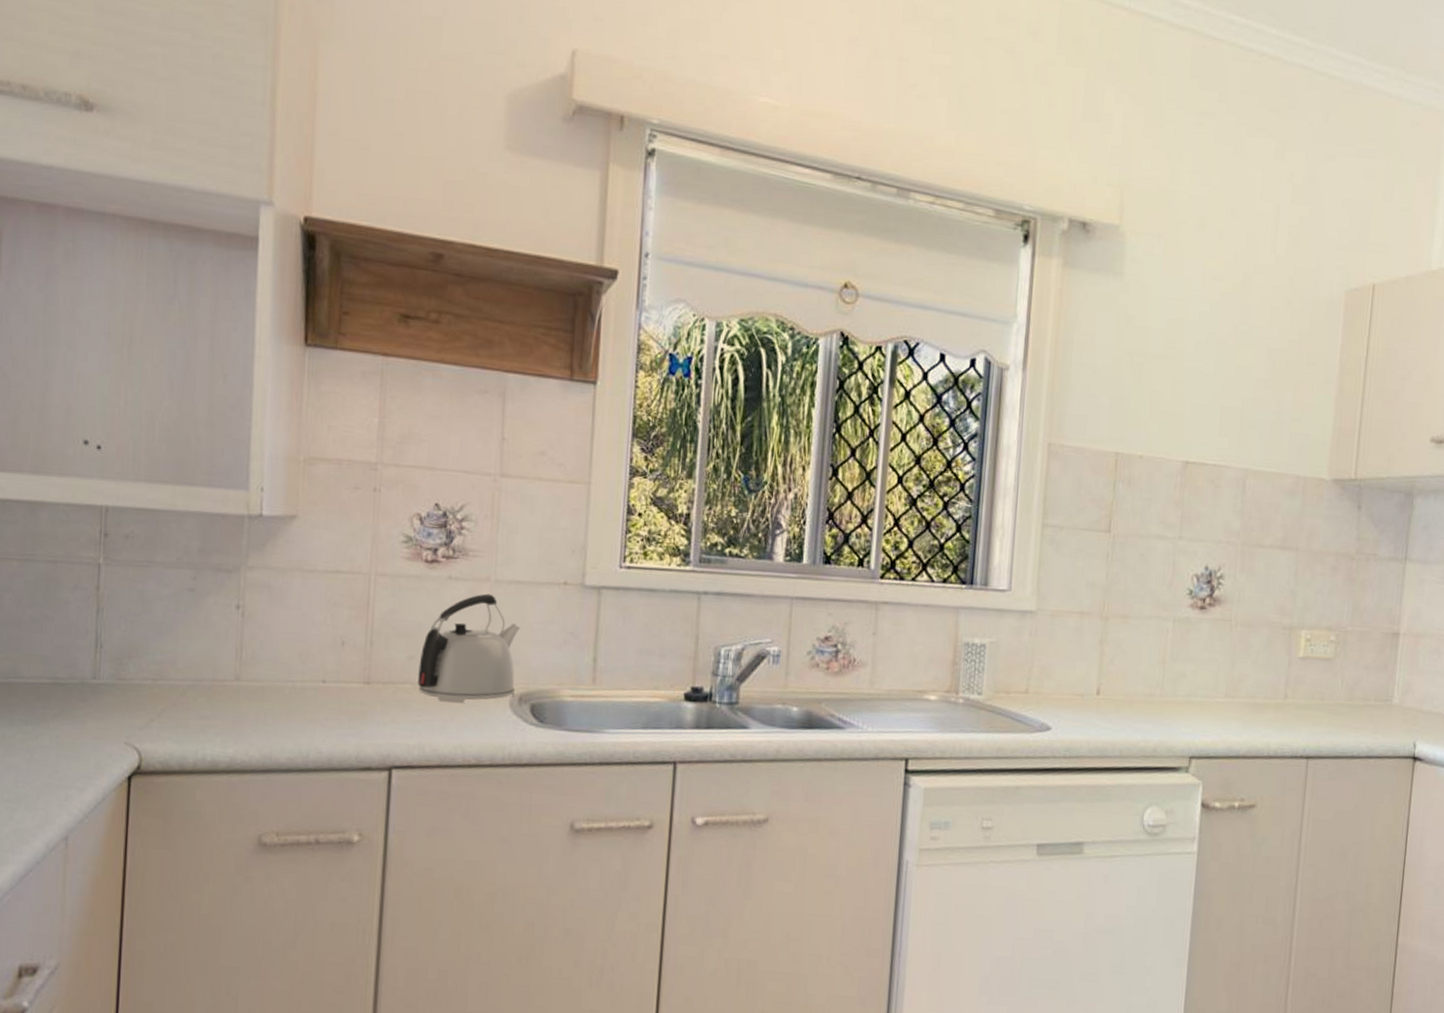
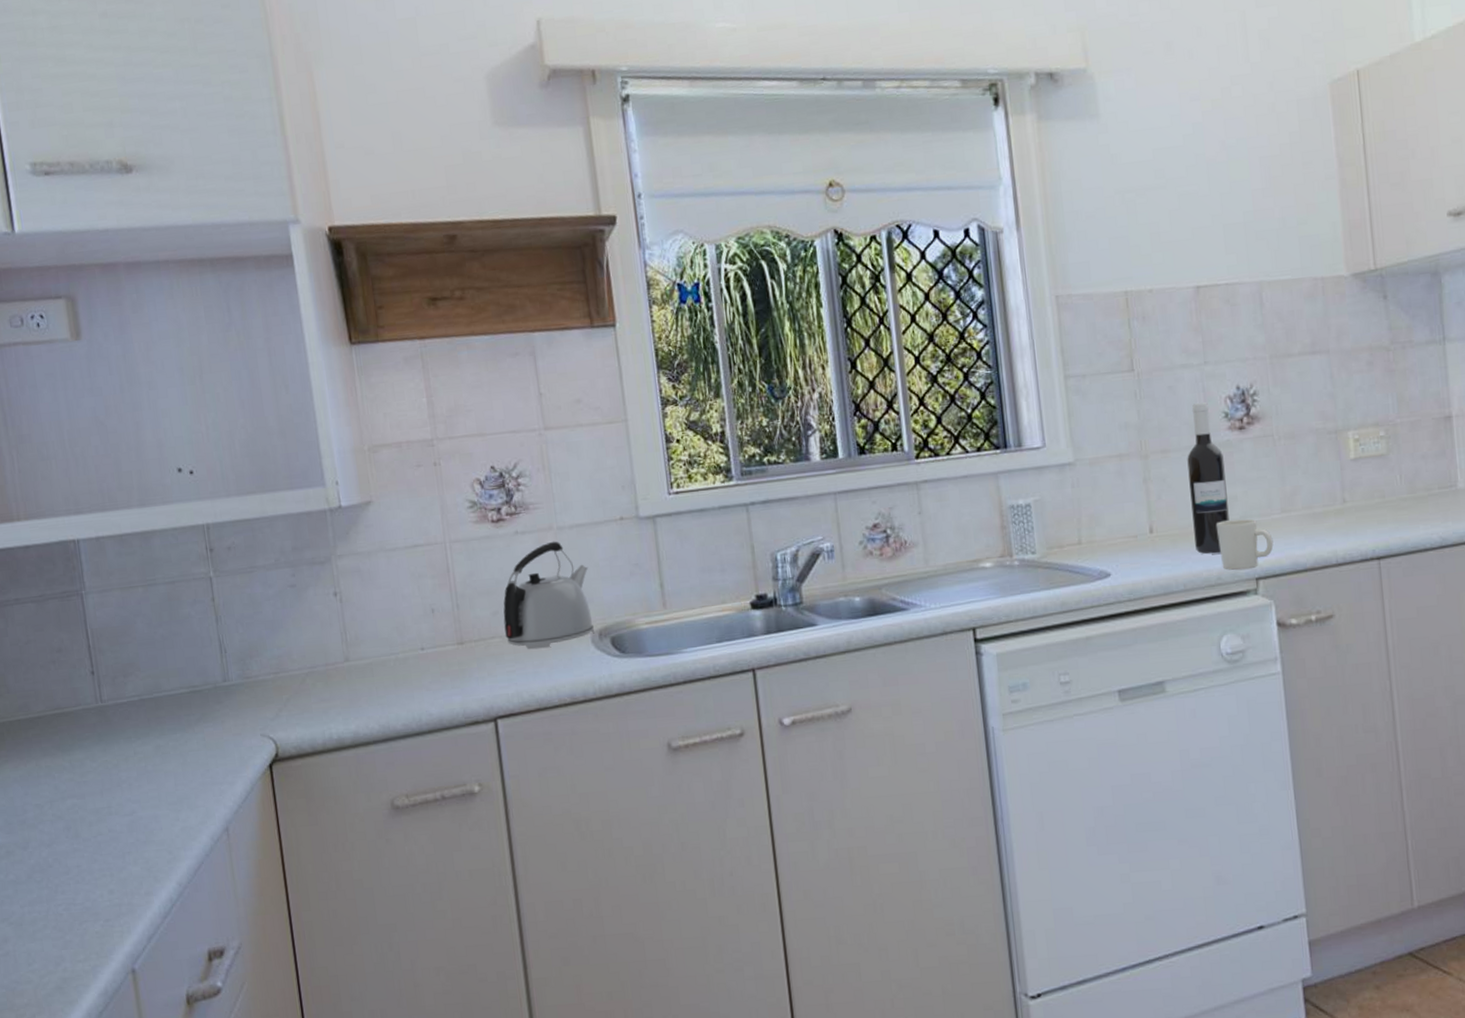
wine bottle: none [1137,575,1181,726] -> present [1187,402,1230,555]
mug: none [1159,695,1213,747] -> present [1215,519,1274,571]

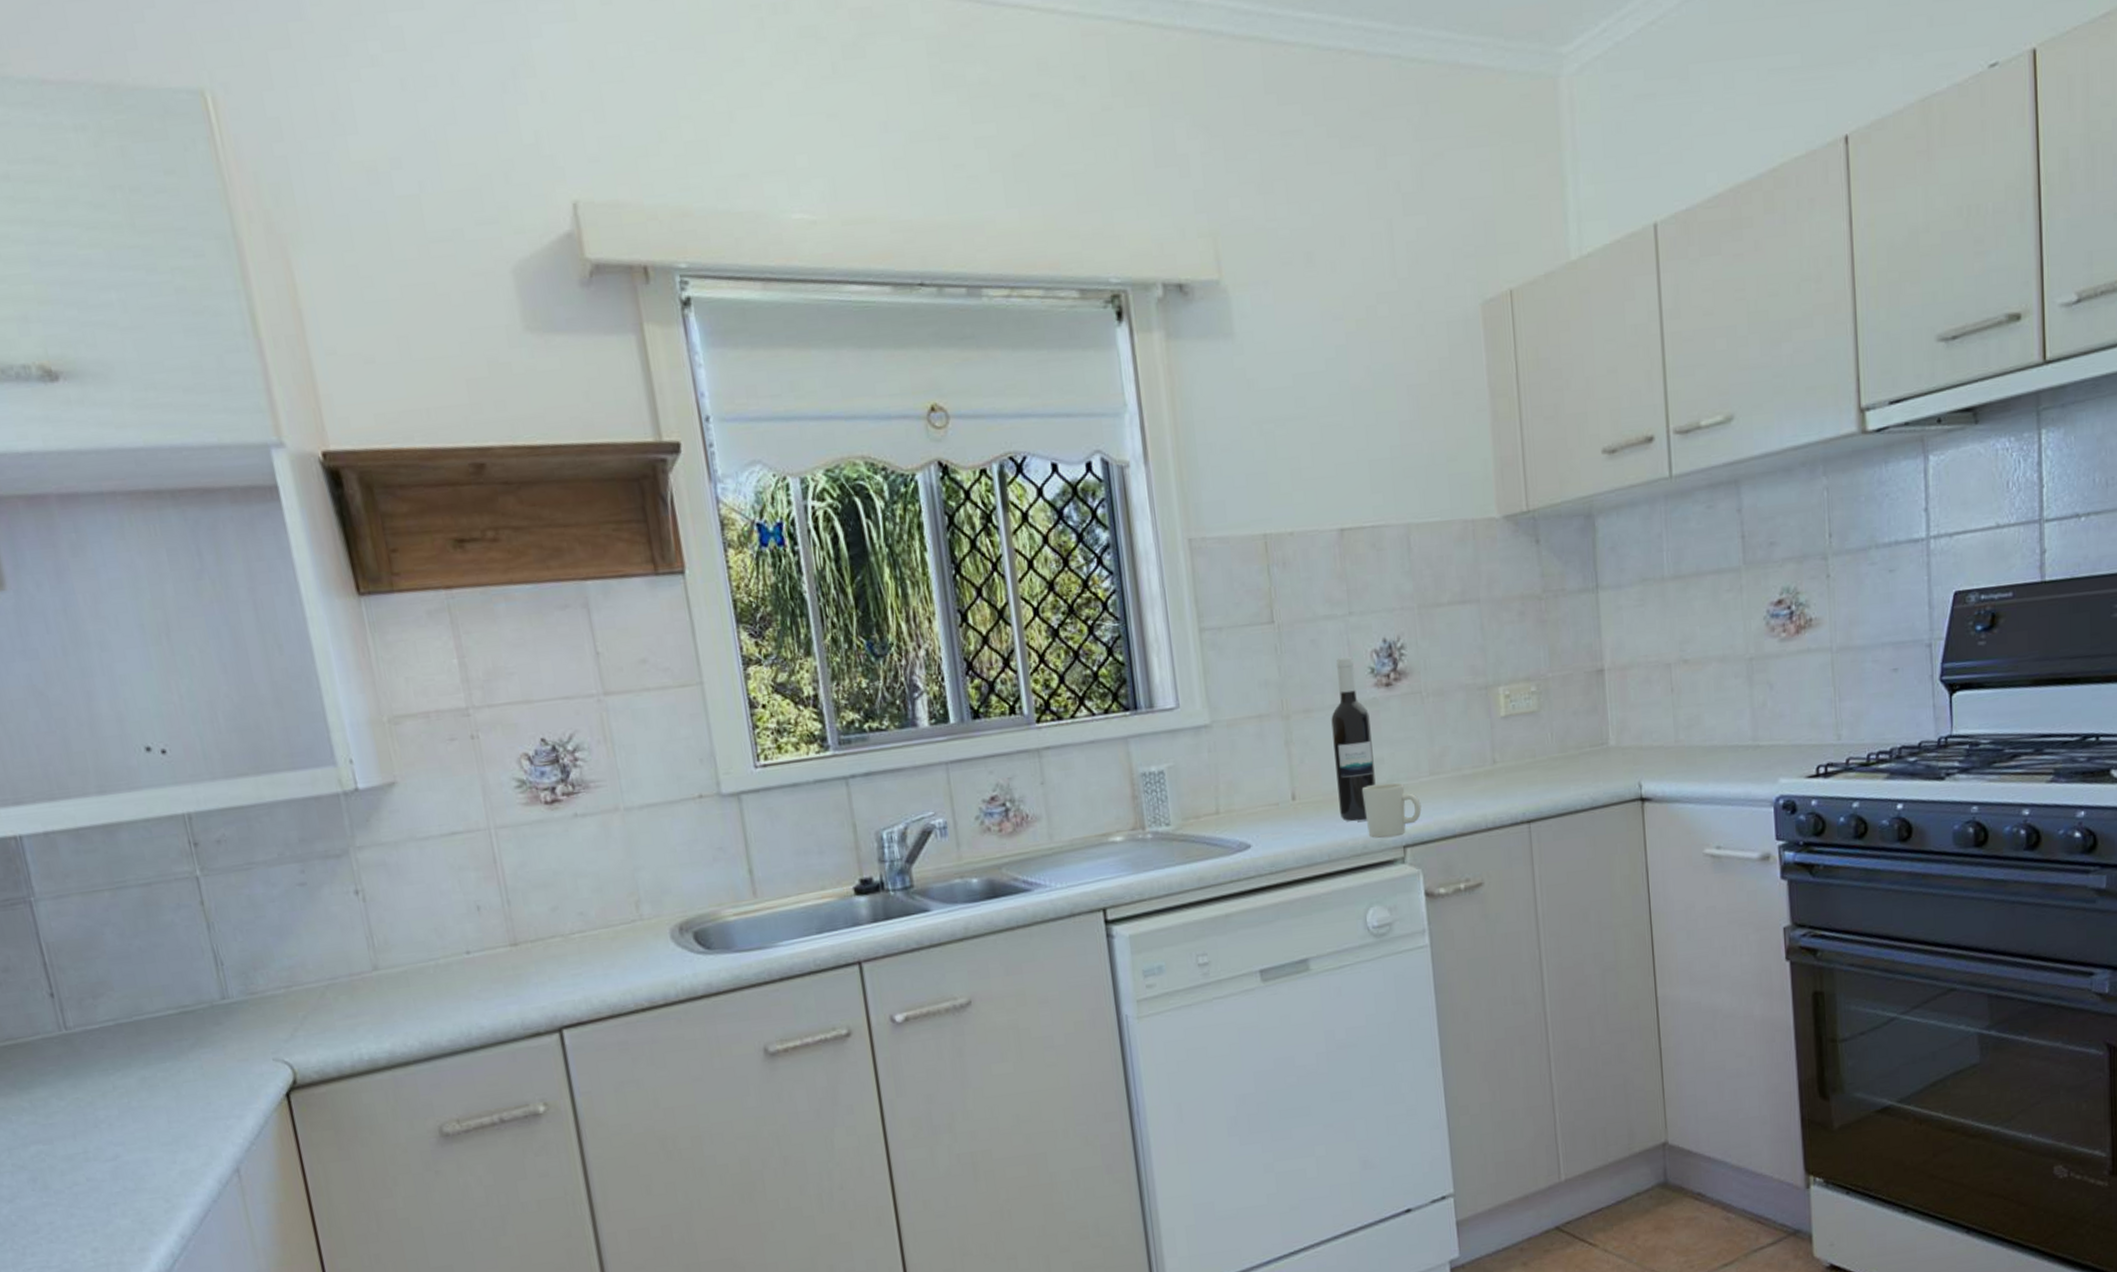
kettle: present [503,541,595,650] -> none [563,823,675,949]

